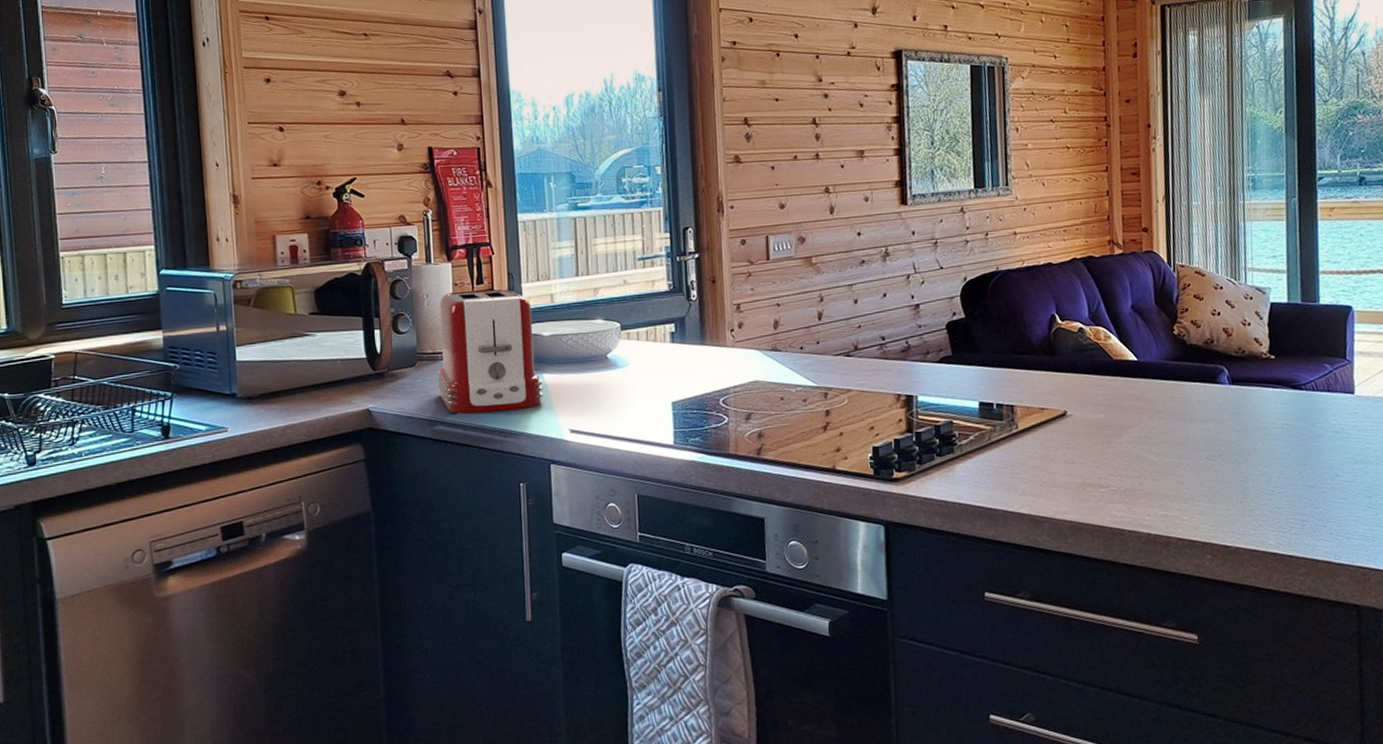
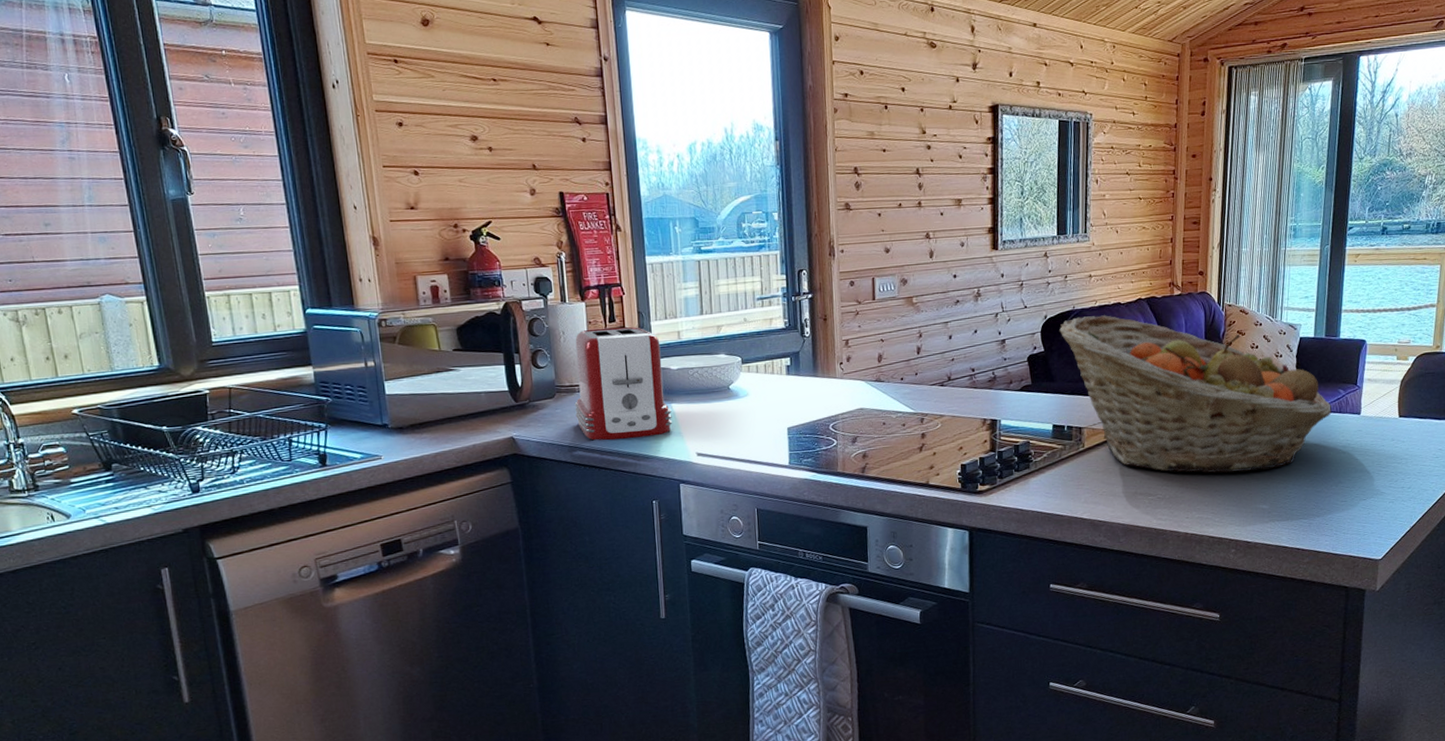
fruit basket: none [982,277,1318,462] -> present [1059,315,1332,473]

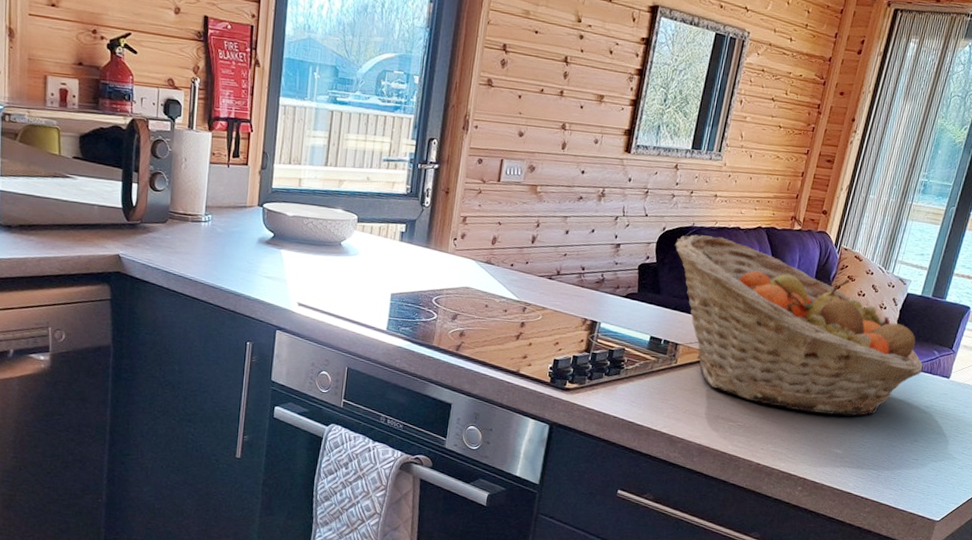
toaster: present [574,327,673,441] -> none [184,160,280,279]

